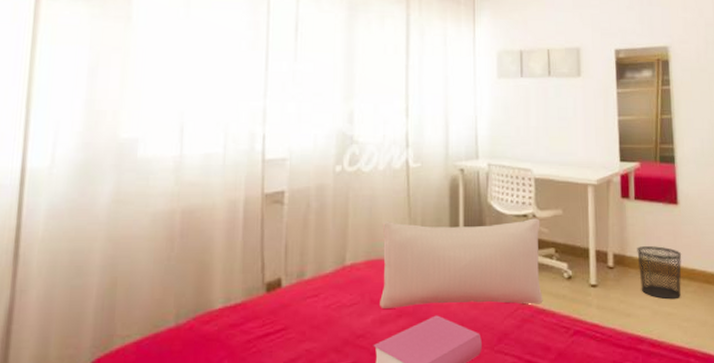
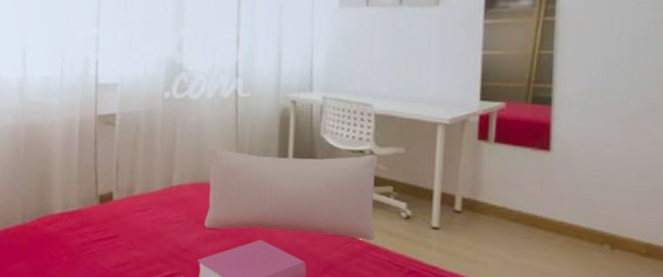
waste bin: present [637,246,682,300] -> none [492,192,549,251]

